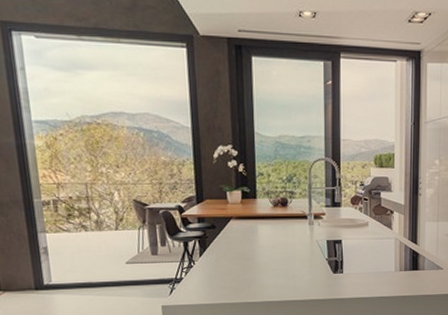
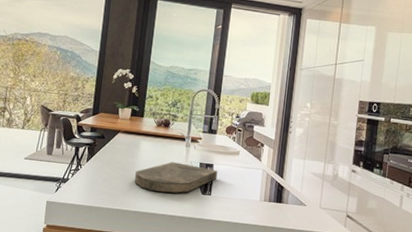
cutting board: none [257,243,348,278] -> present [134,162,218,194]

